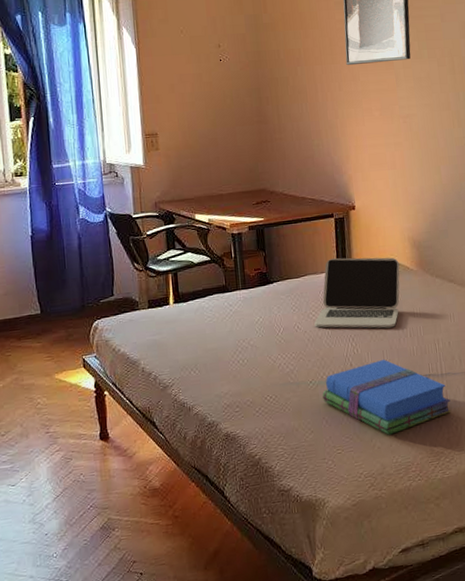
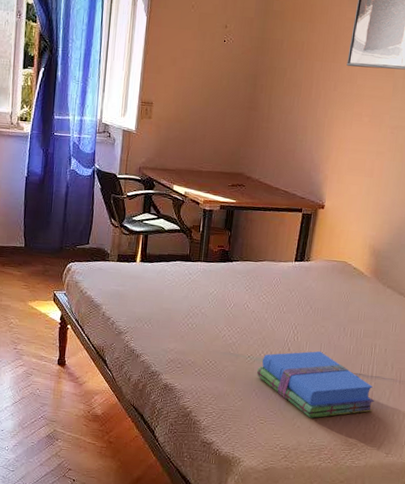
laptop: present [314,257,400,329] -> none [263,250,355,325]

